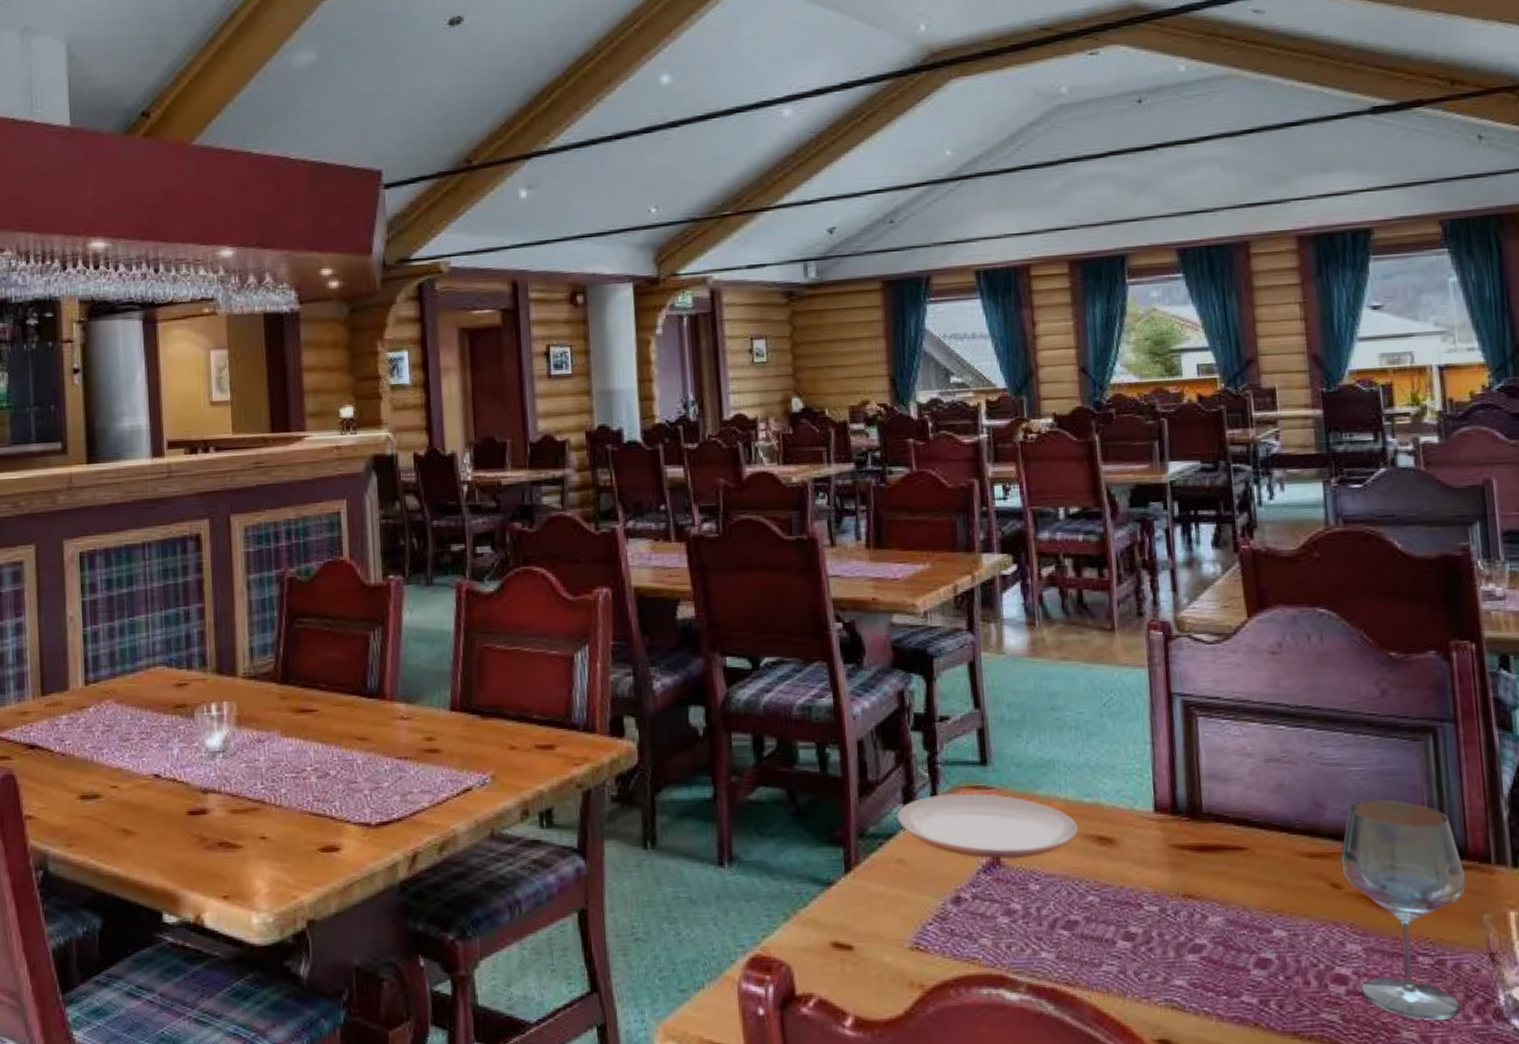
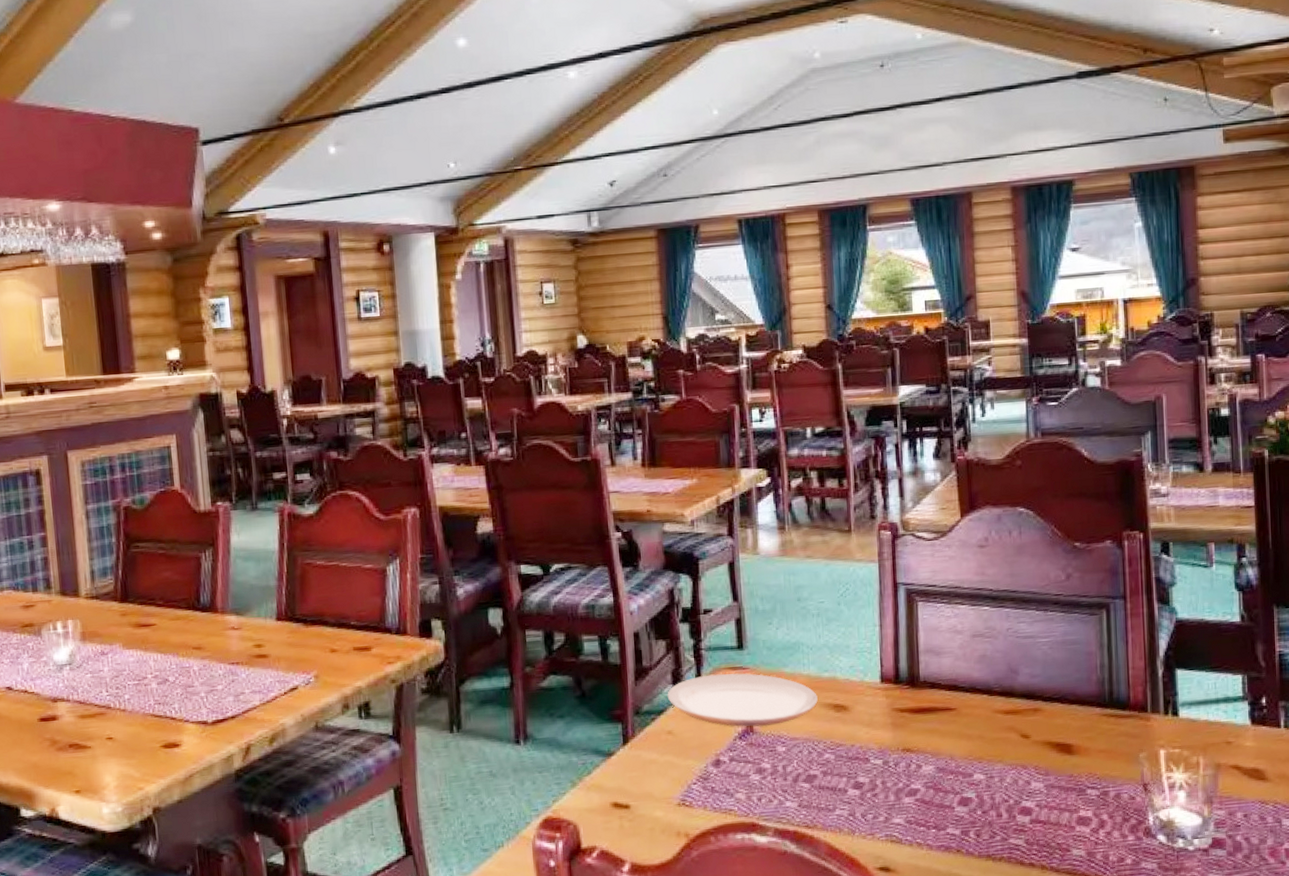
wine glass: present [1339,799,1467,1020] -> none [1028,664,1128,840]

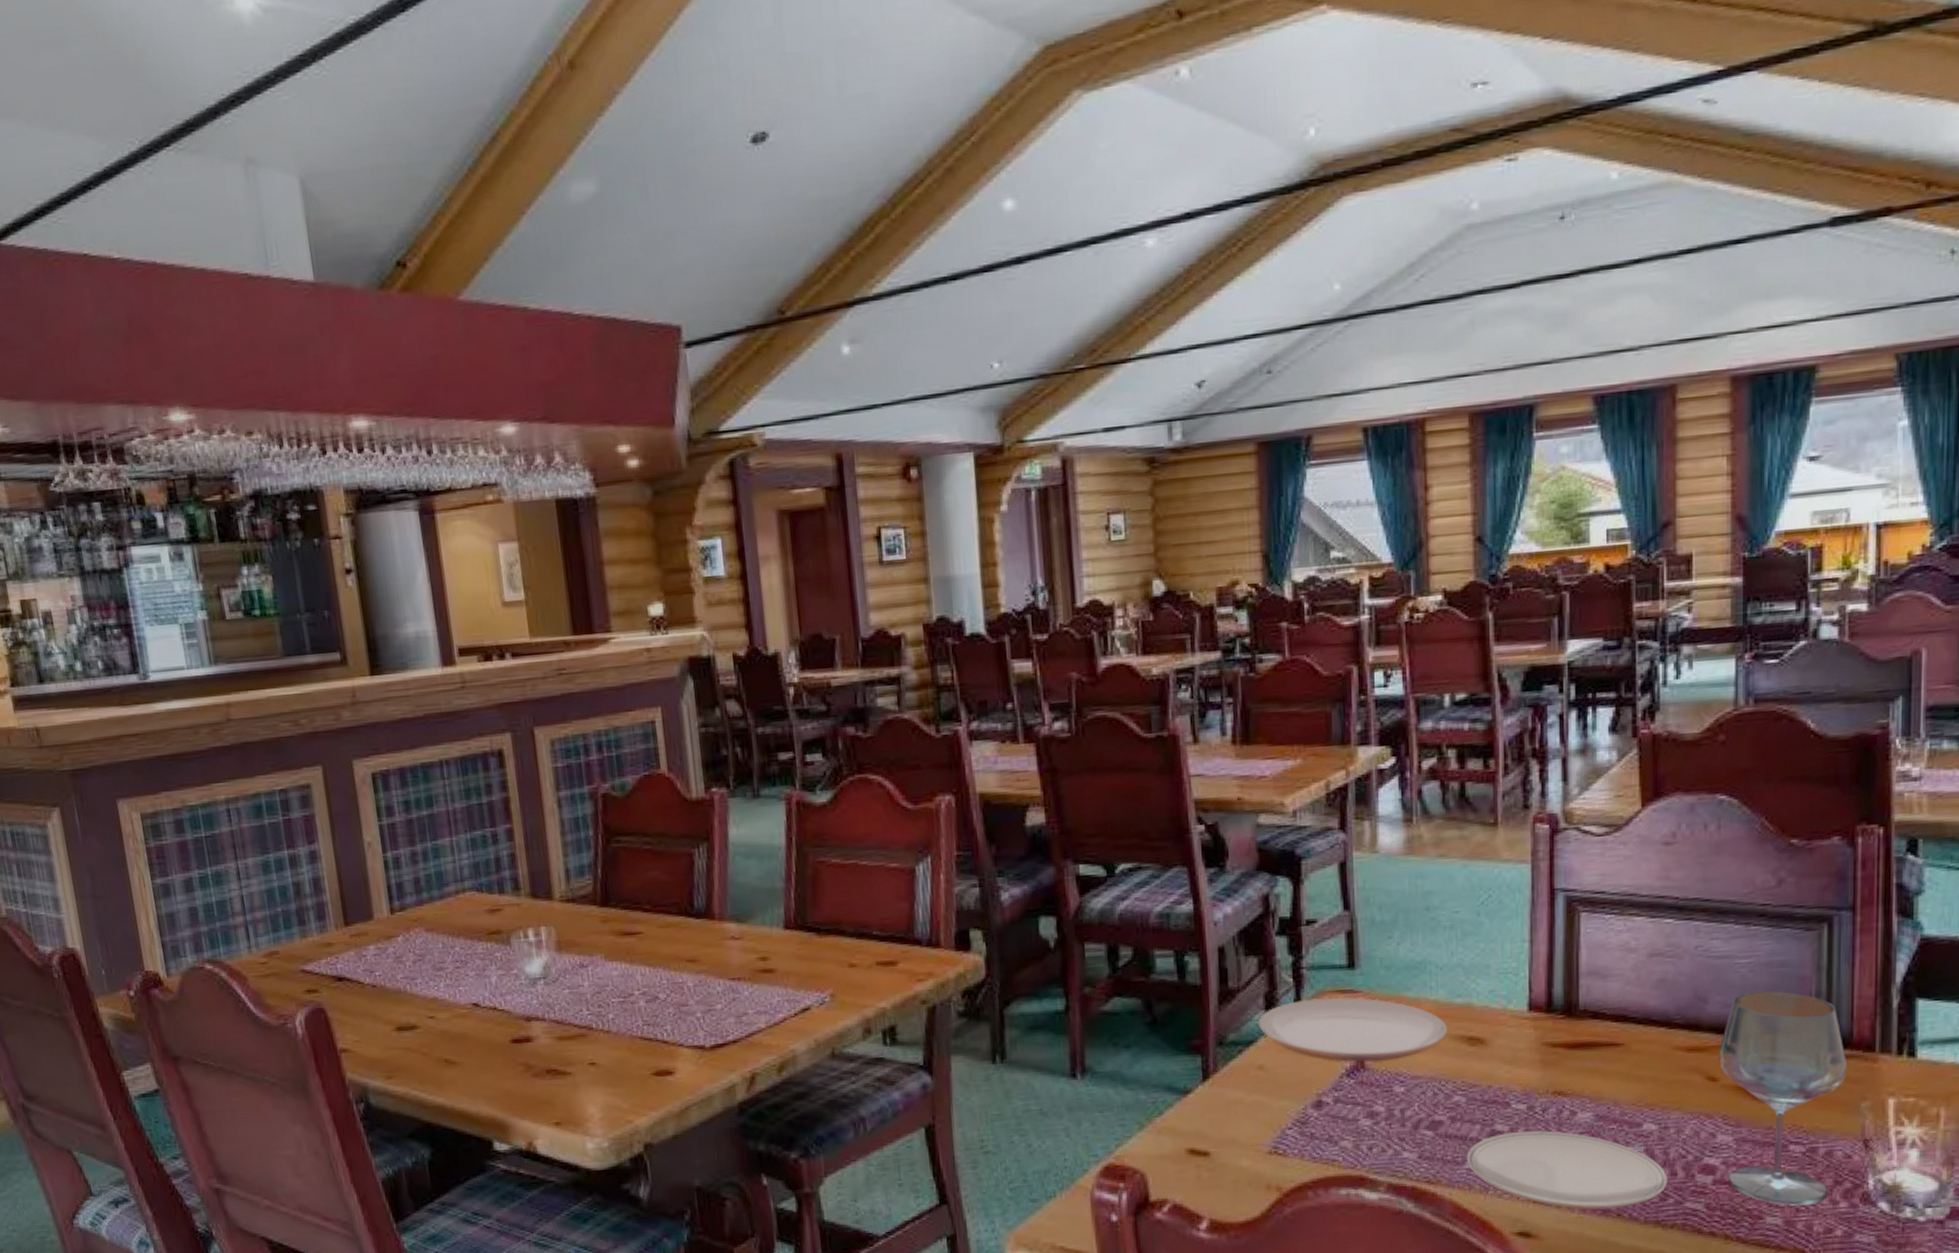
plate: none [837,781,995,847] -> present [1467,1130,1668,1210]
wine glass: none [1028,664,1128,840] -> present [1717,991,1848,1206]

